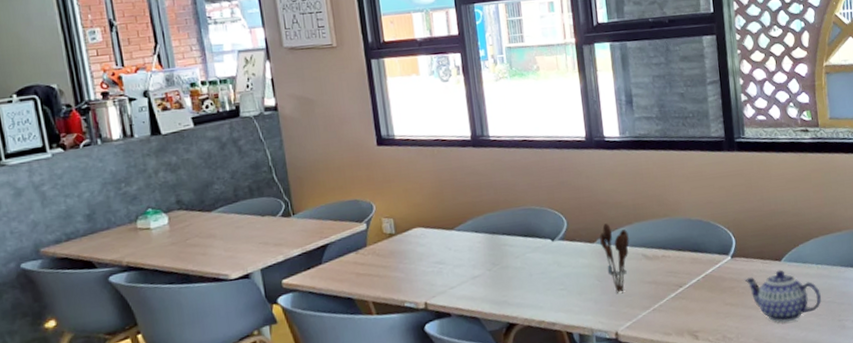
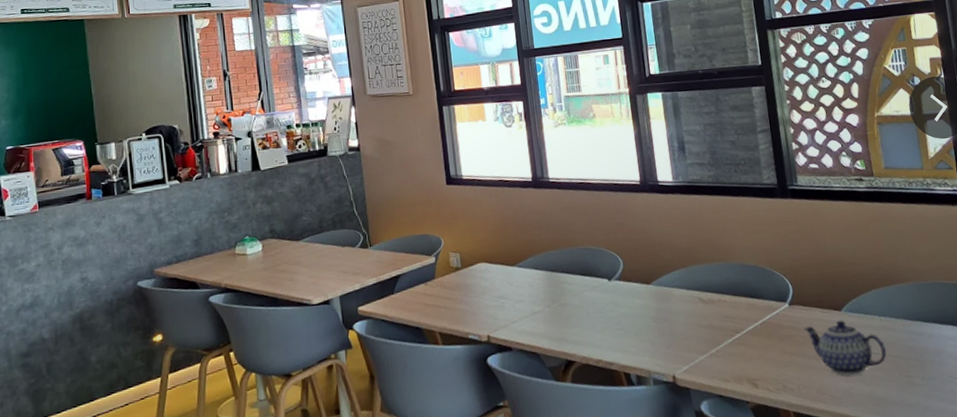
utensil holder: present [599,223,629,294] -> none [655,265,685,336]

